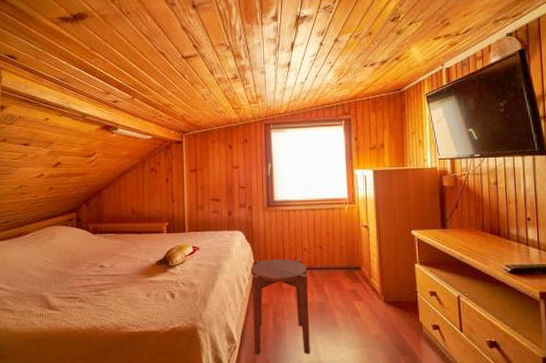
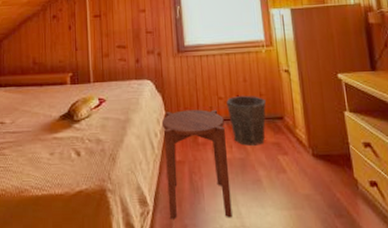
waste bin: none [310,247,346,292] -> present [226,95,267,146]

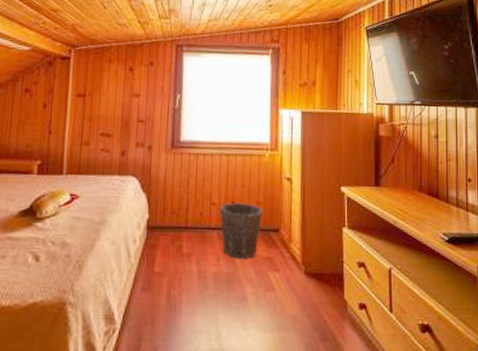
side table: present [162,109,232,219] -> none [138,214,214,340]

